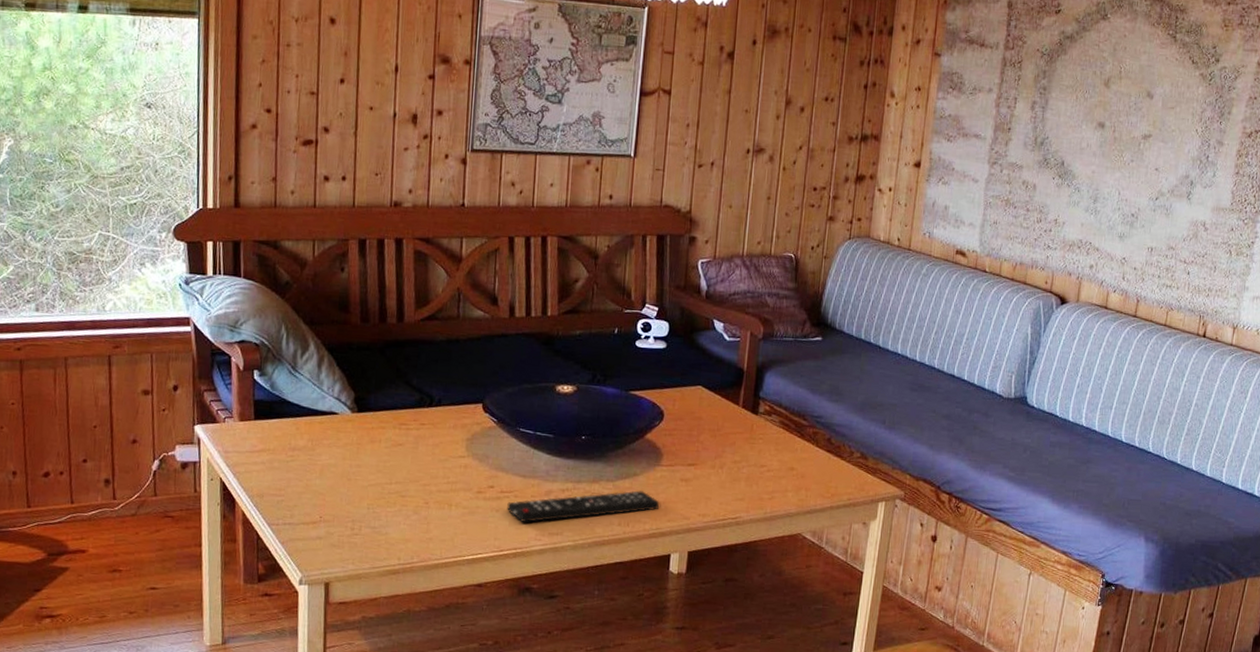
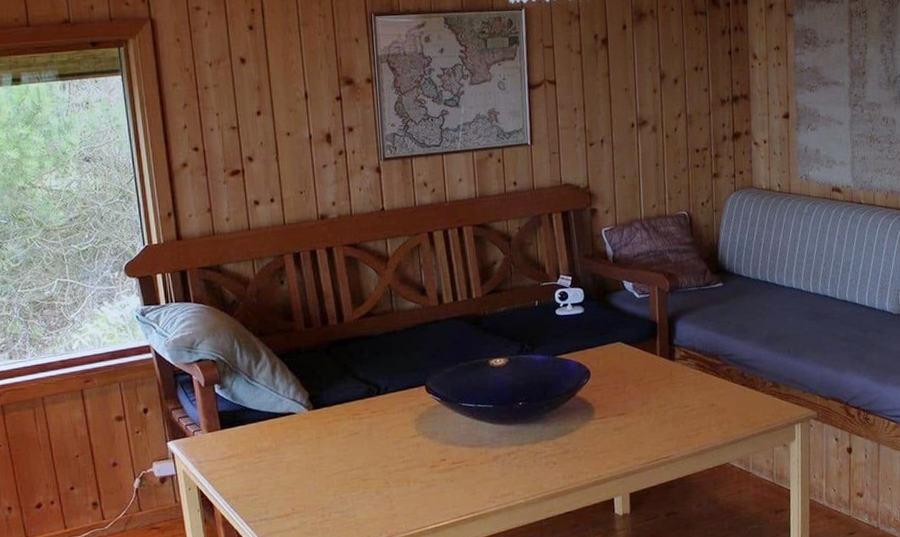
remote control: present [507,490,659,523] -> none [460,444,597,489]

